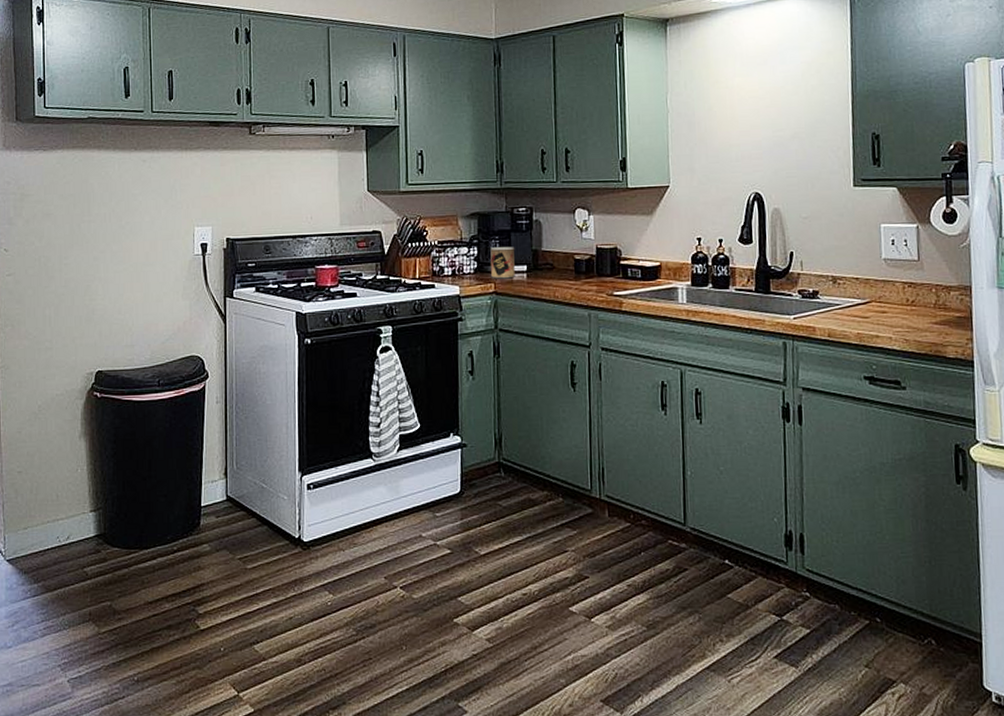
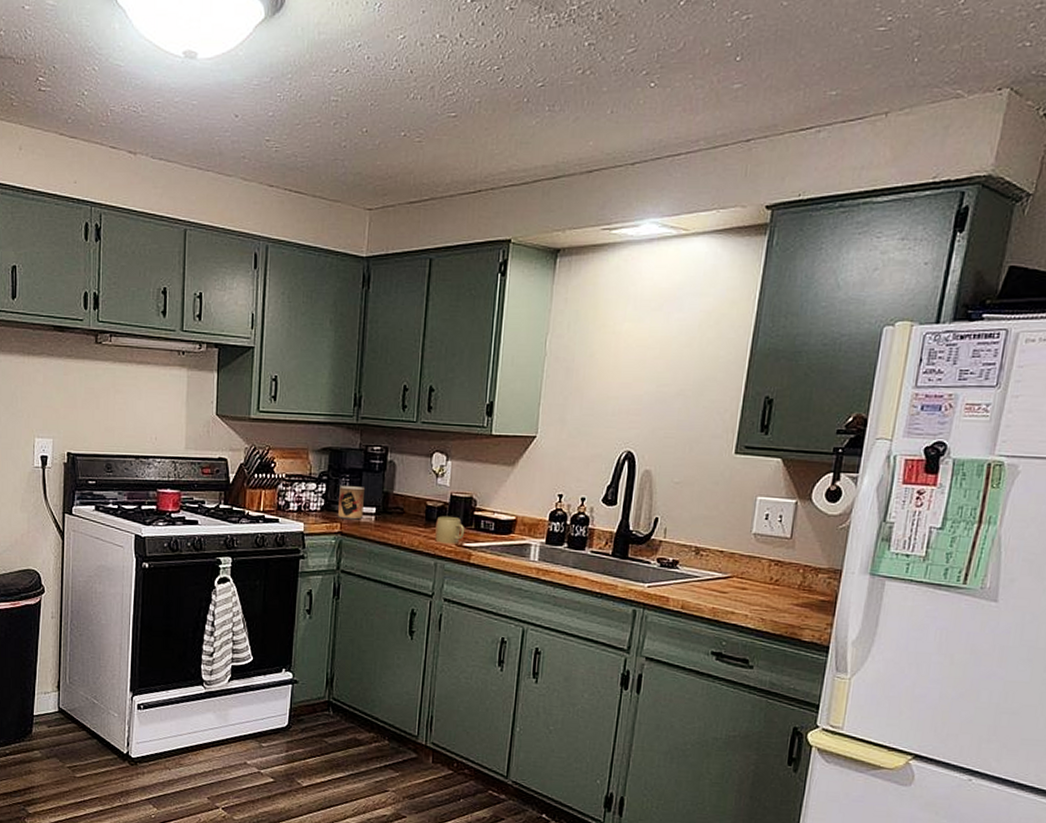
mug: none [585,267,614,296] -> present [435,516,465,545]

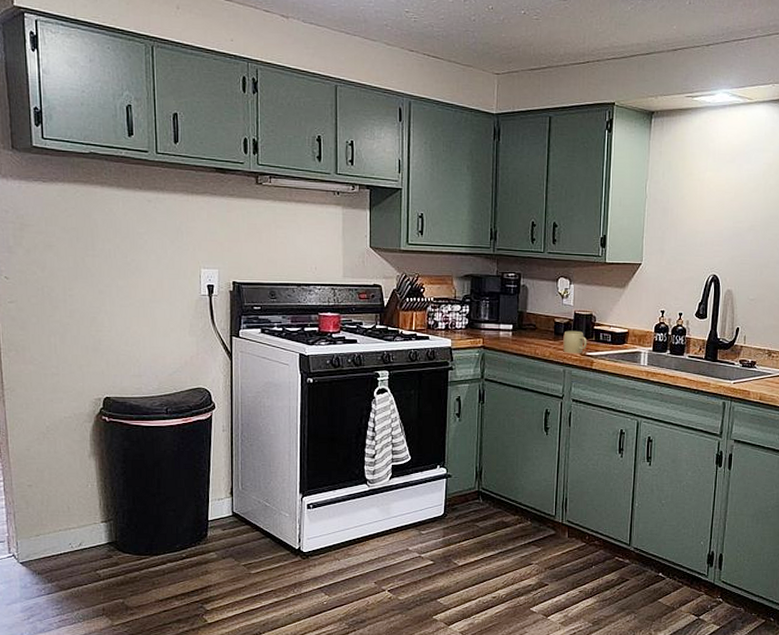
tin can: present [338,486,366,520] -> none [481,307,503,335]

